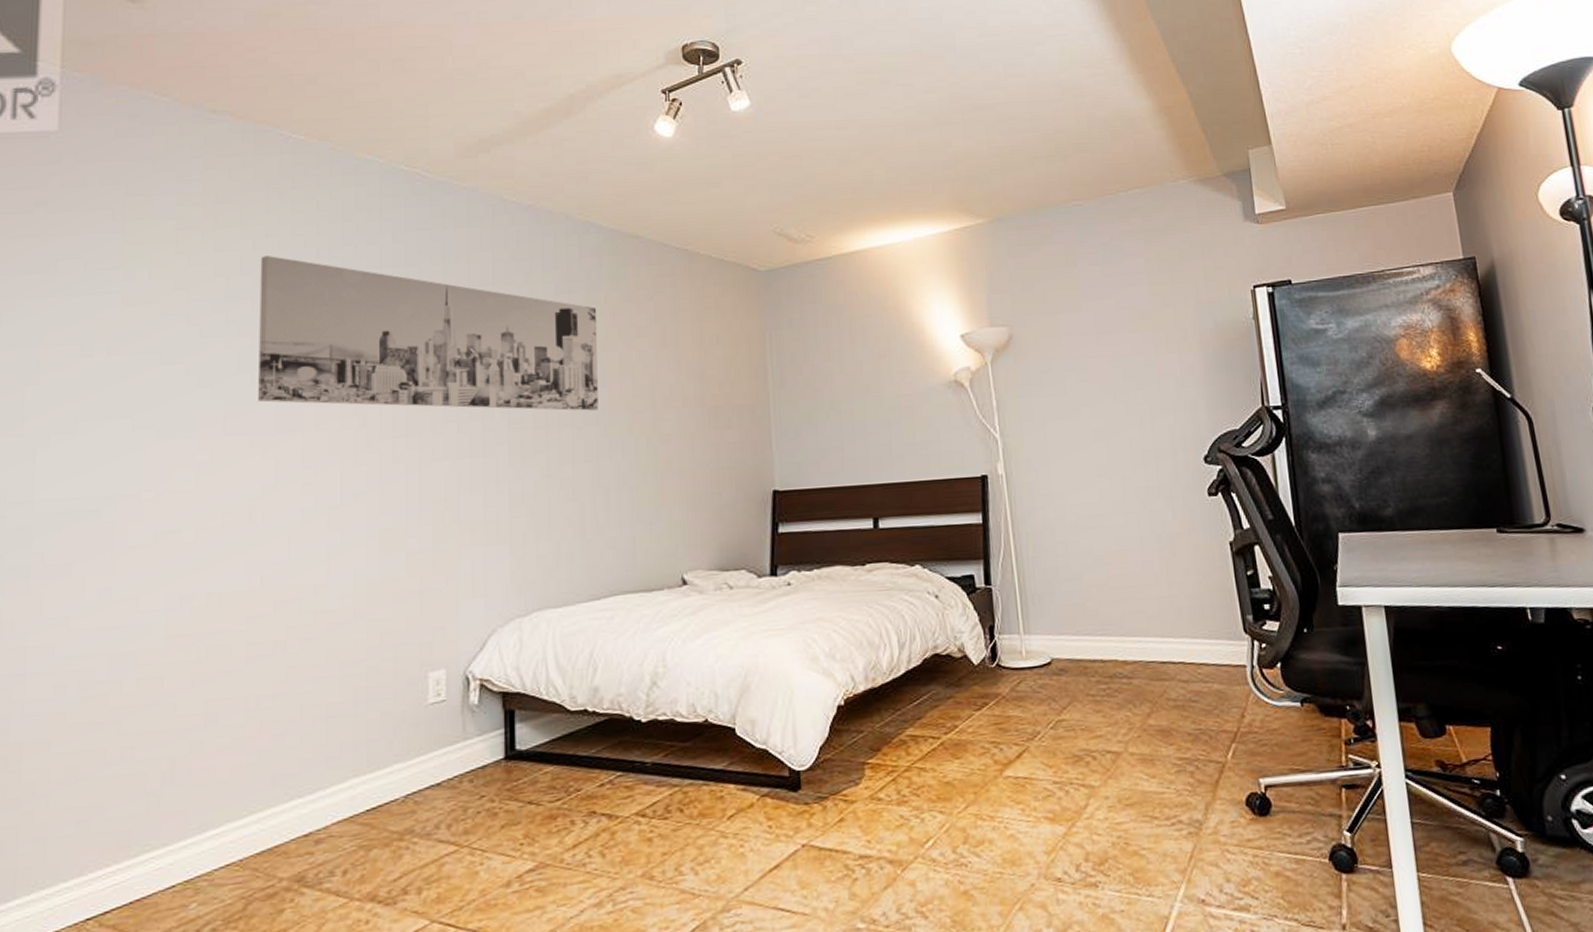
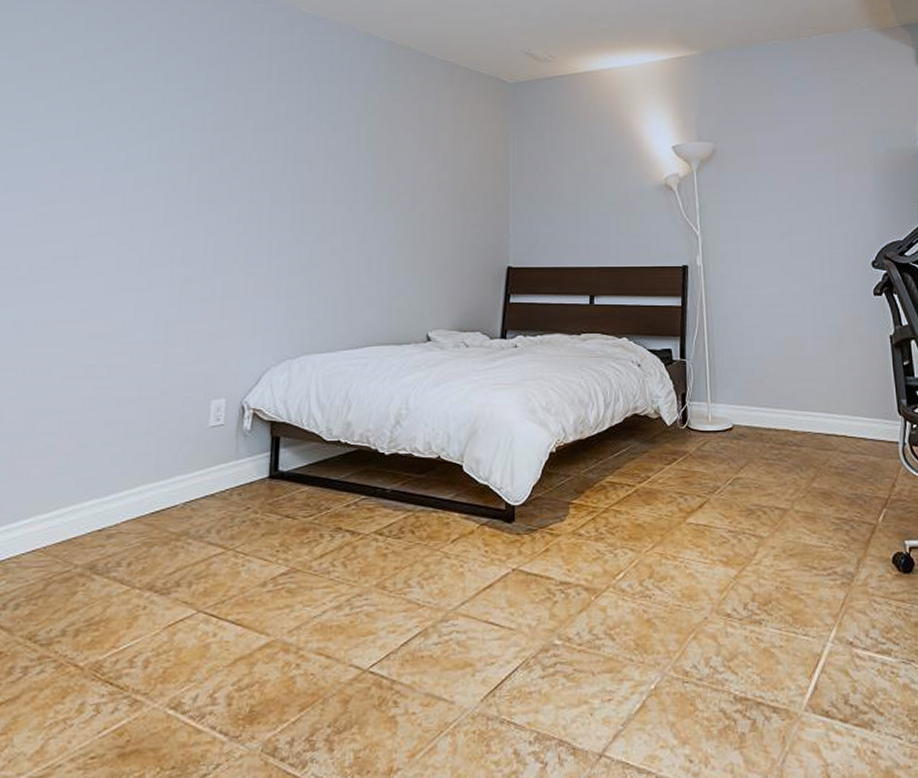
wall art: present [258,256,598,411] -> none [89,46,372,190]

